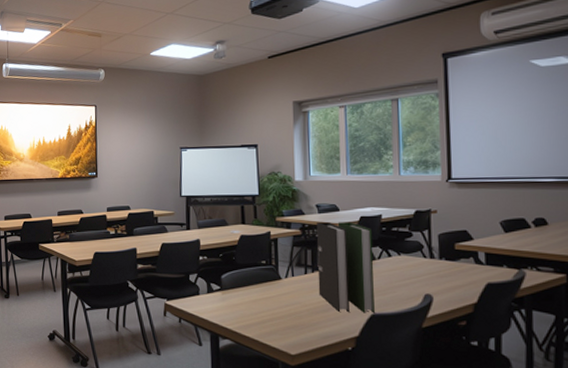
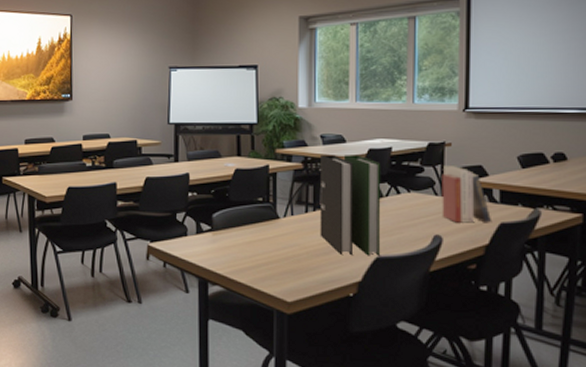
books: none [429,230,479,283] -> present [442,164,492,223]

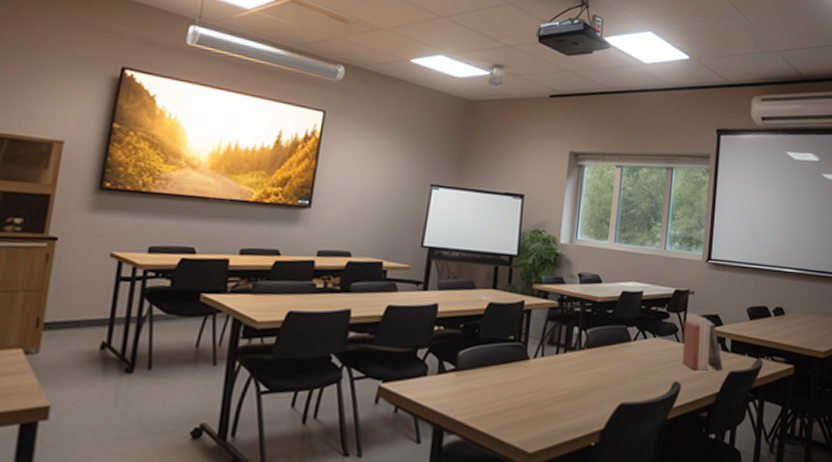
binder: present [319,155,381,256] -> none [568,294,632,403]

